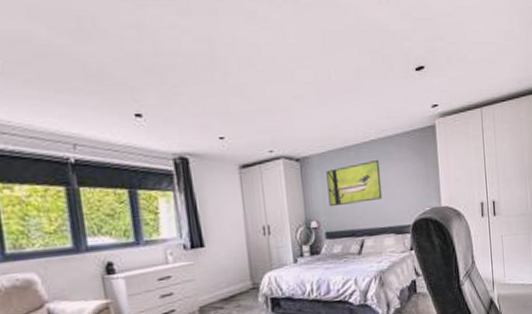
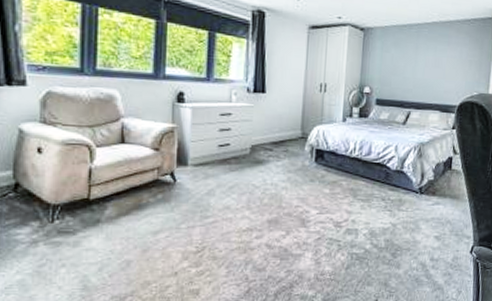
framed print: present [326,159,383,207] -> none [384,40,438,78]

